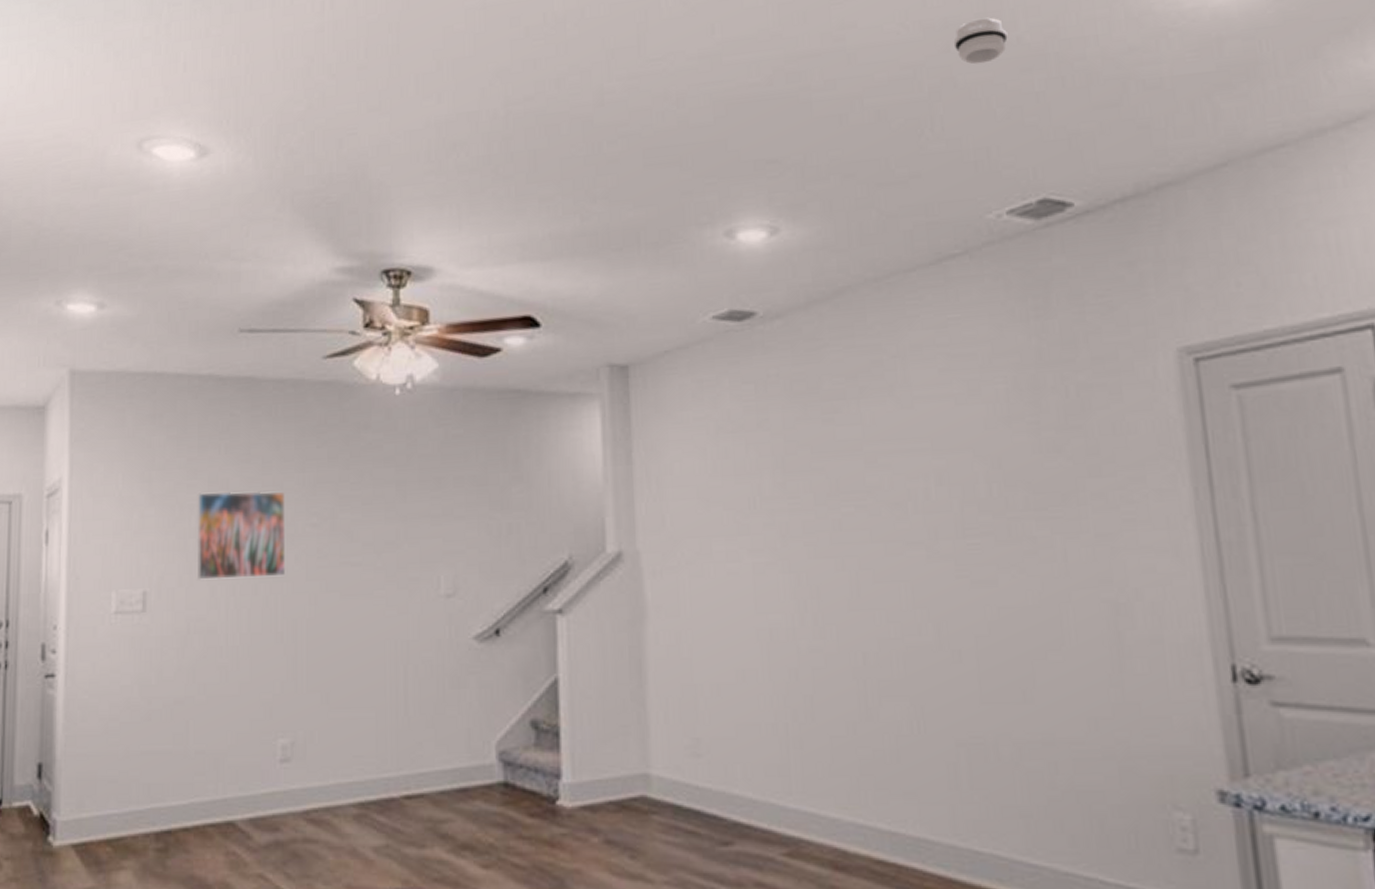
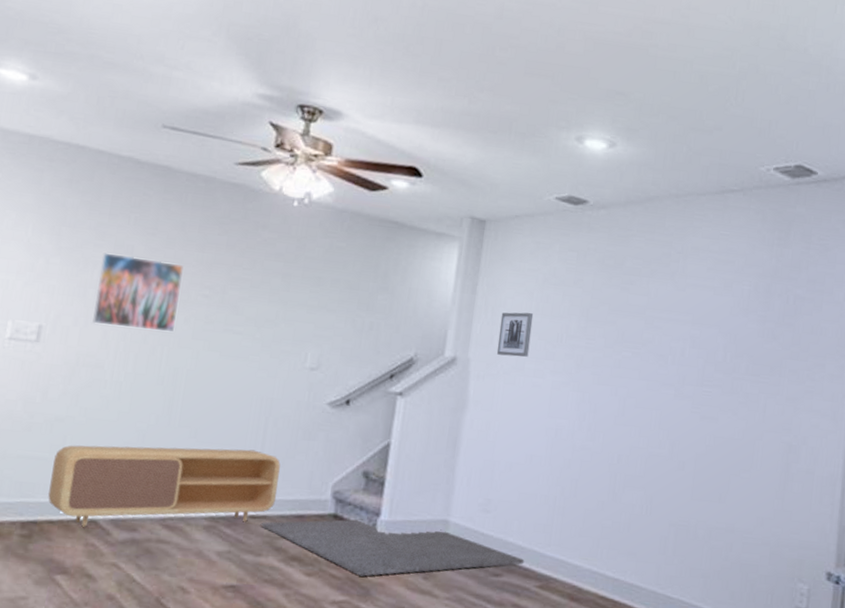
tv stand: none [179,710,432,832] -> present [48,445,281,527]
rug: none [418,785,761,862] -> present [260,519,525,577]
wall art: none [669,475,715,540] -> present [496,312,534,357]
smoke detector: present [953,17,1008,65] -> none [762,27,799,61]

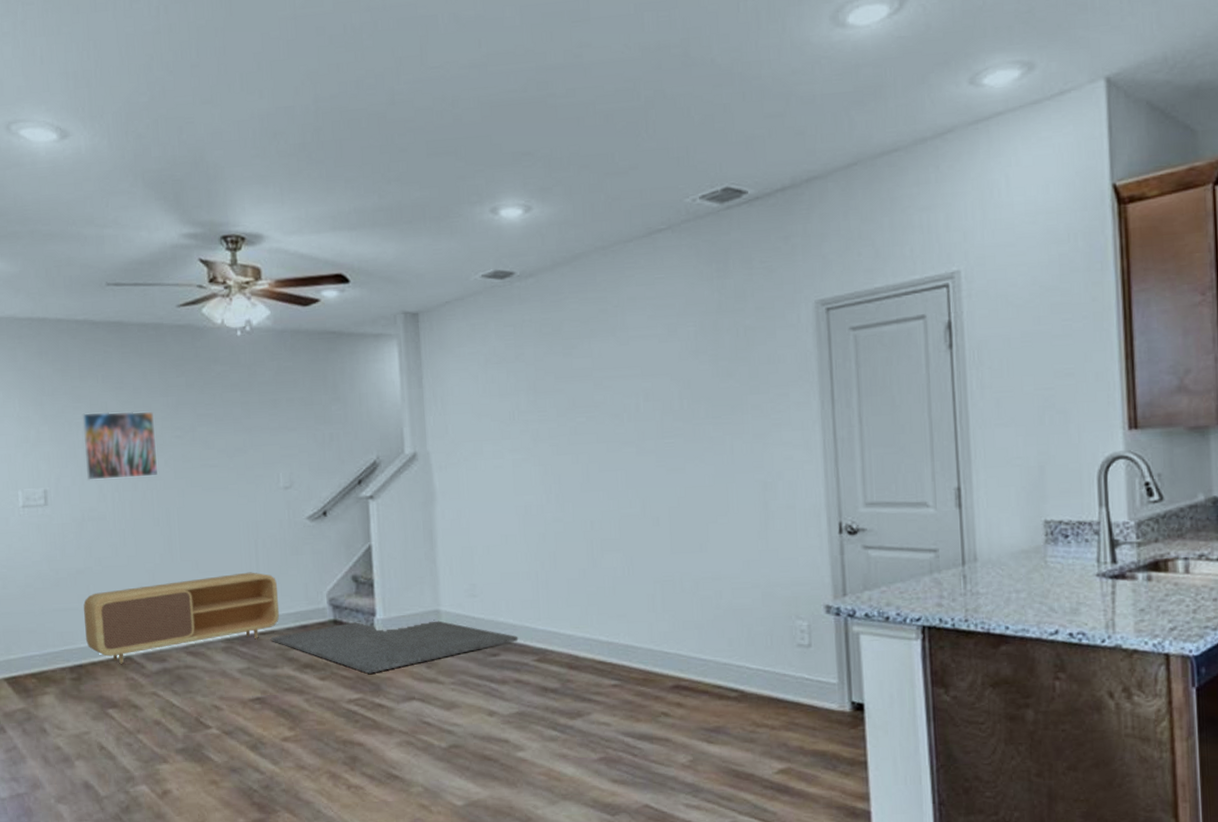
wall art: present [496,312,534,357] -> none [451,395,485,443]

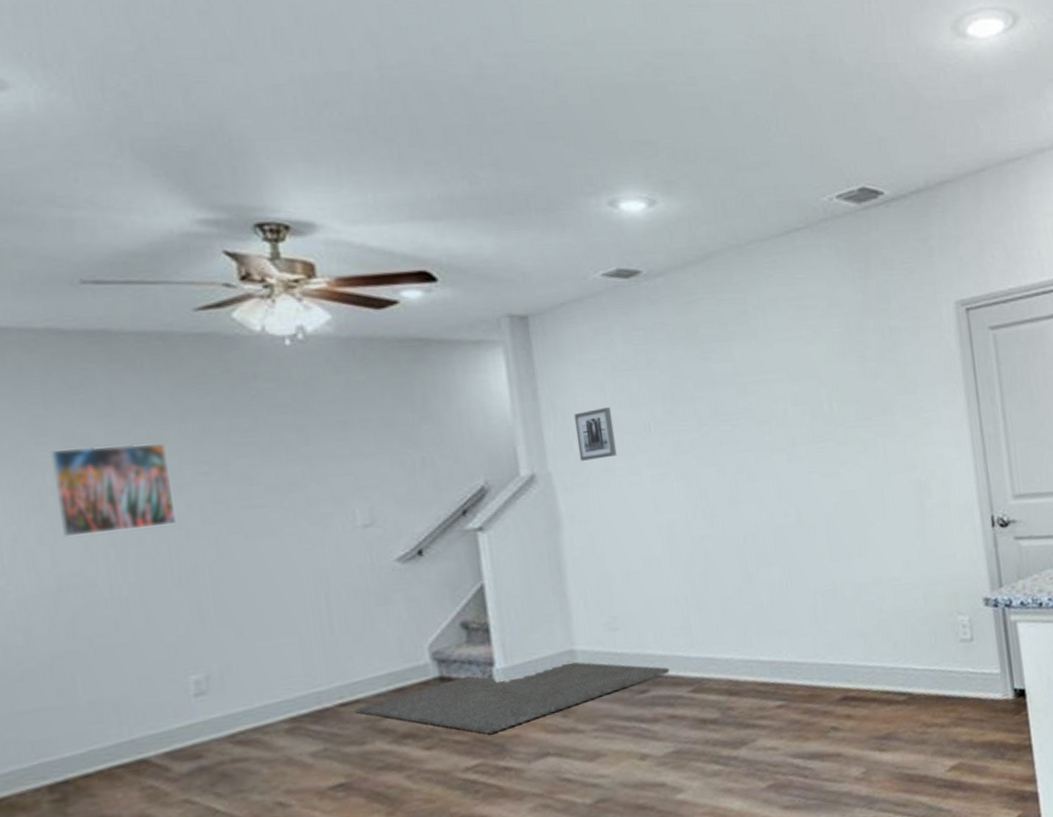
tv stand: present [83,572,280,664] -> none [66,631,366,771]
wall art: none [451,395,485,443] -> present [573,406,617,461]

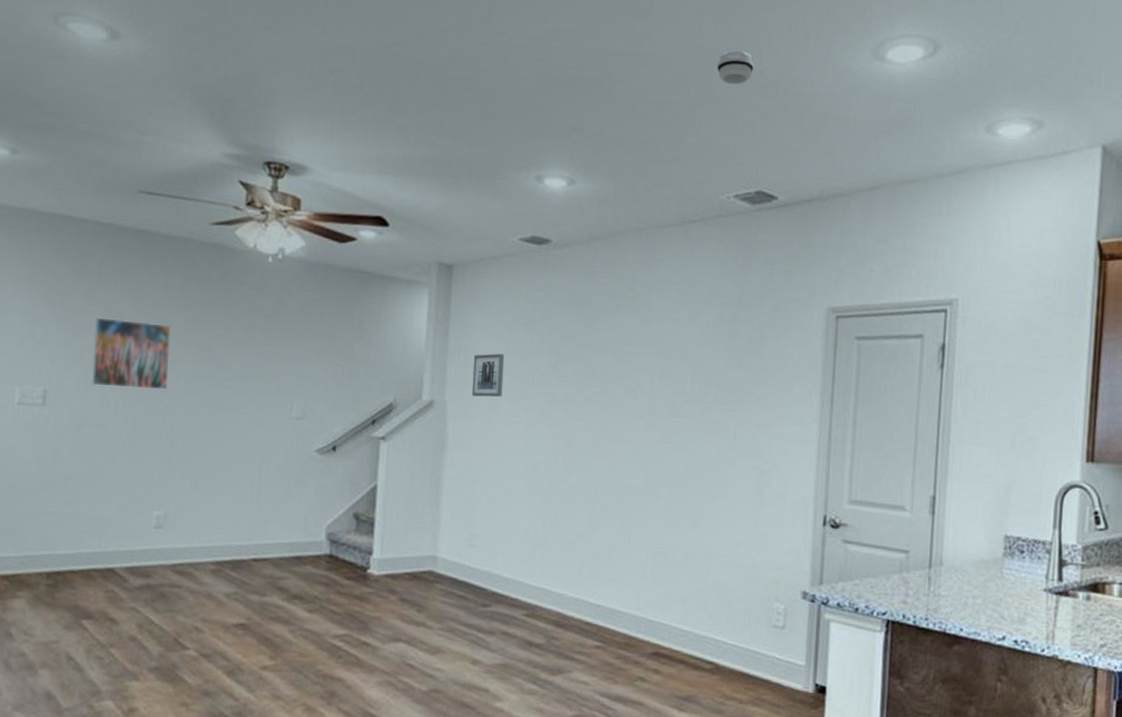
rug: present [354,661,670,734] -> none [262,558,511,611]
smoke detector: none [791,39,832,76] -> present [716,50,754,85]

